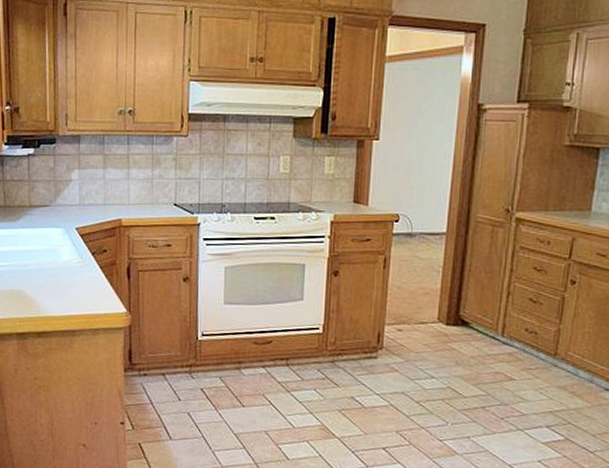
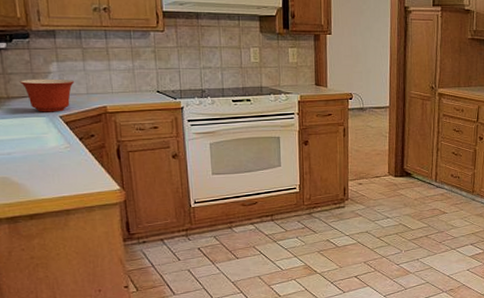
mixing bowl: none [42,187,94,223] -> present [19,78,75,112]

